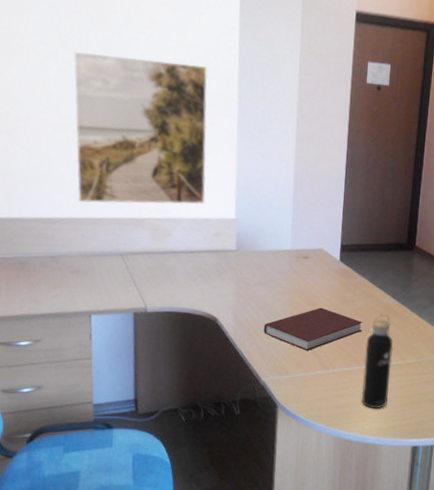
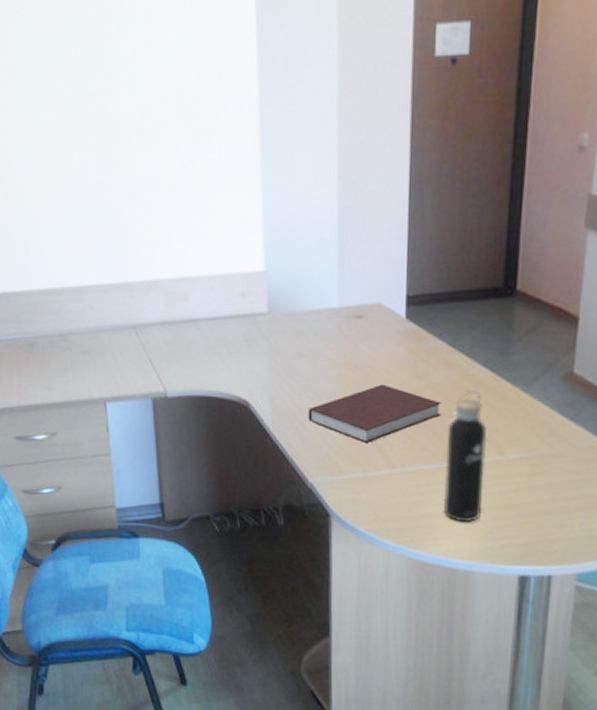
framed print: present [73,51,208,205] -> none [63,69,226,267]

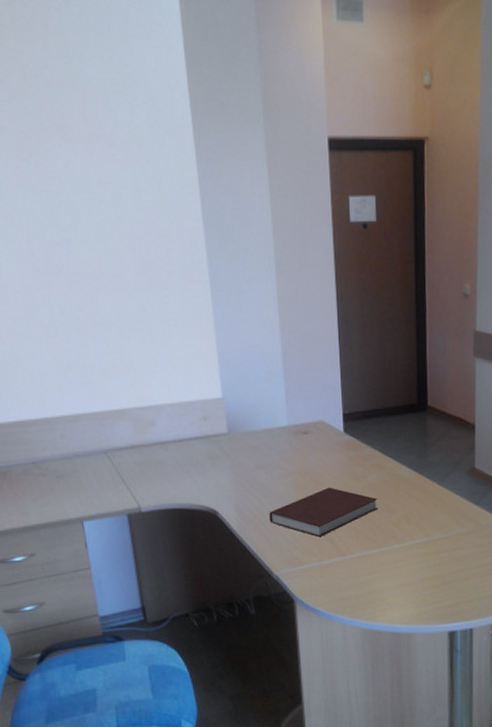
water bottle: present [443,391,487,523] -> none [384,487,417,595]

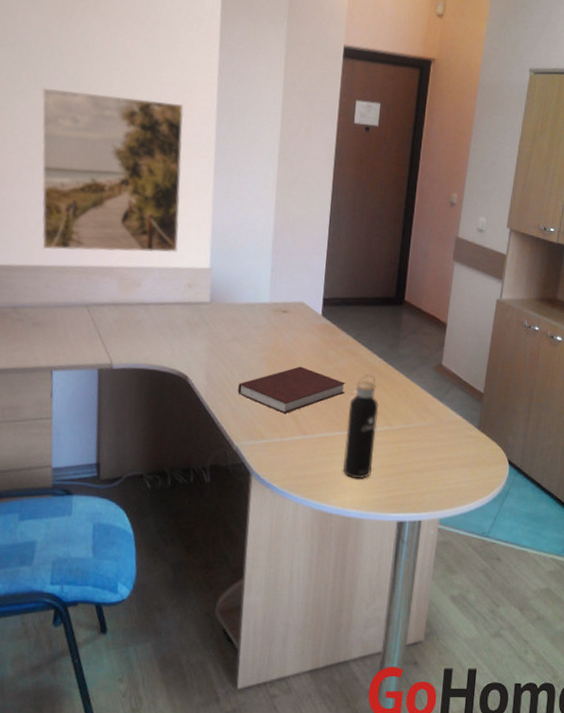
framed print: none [21,227,187,400] -> present [41,87,184,253]
water bottle: none [384,487,417,595] -> present [342,374,379,480]

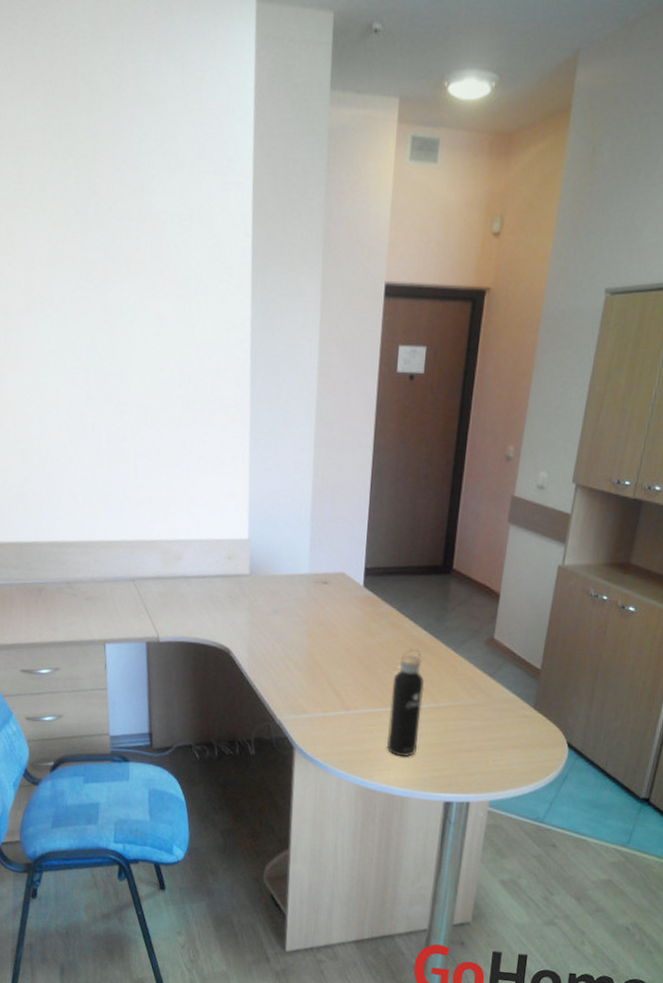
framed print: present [41,87,184,253] -> none [80,358,218,525]
notebook: present [238,366,346,414] -> none [279,640,390,689]

